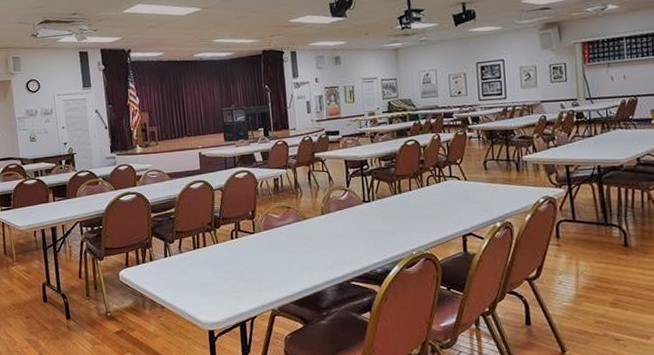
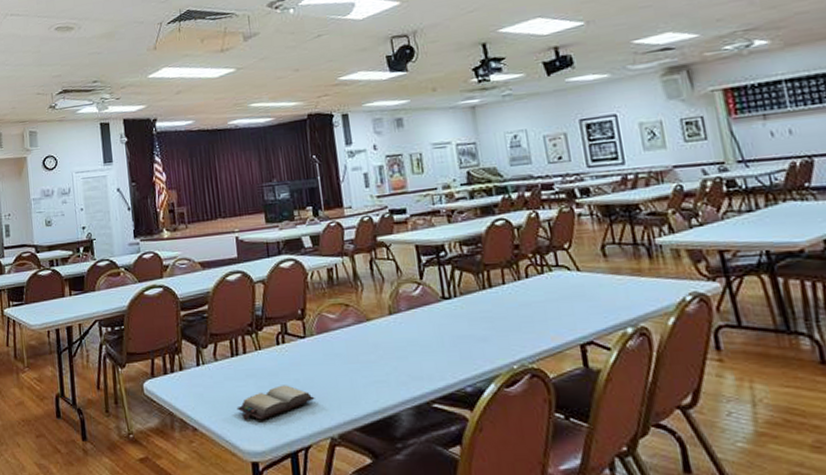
hardback book: none [197,270,261,299] -> present [236,385,315,420]

